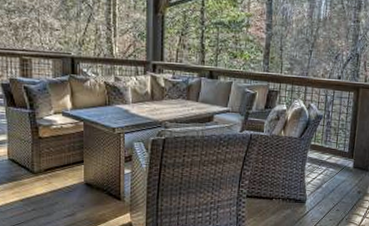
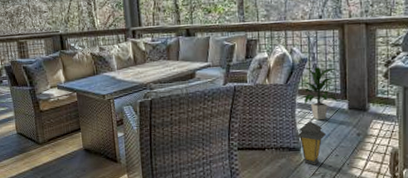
lantern: none [303,176,330,218] -> present [296,121,326,165]
indoor plant: none [311,124,352,175] -> present [299,66,344,120]

